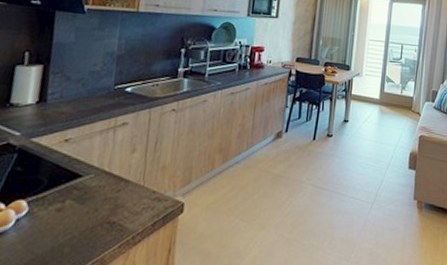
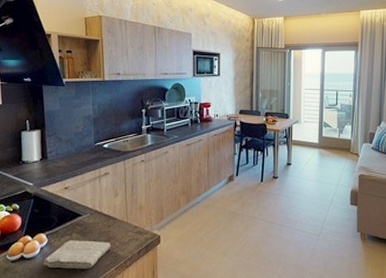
washcloth: none [17,209,118,248] -> present [44,240,112,269]

